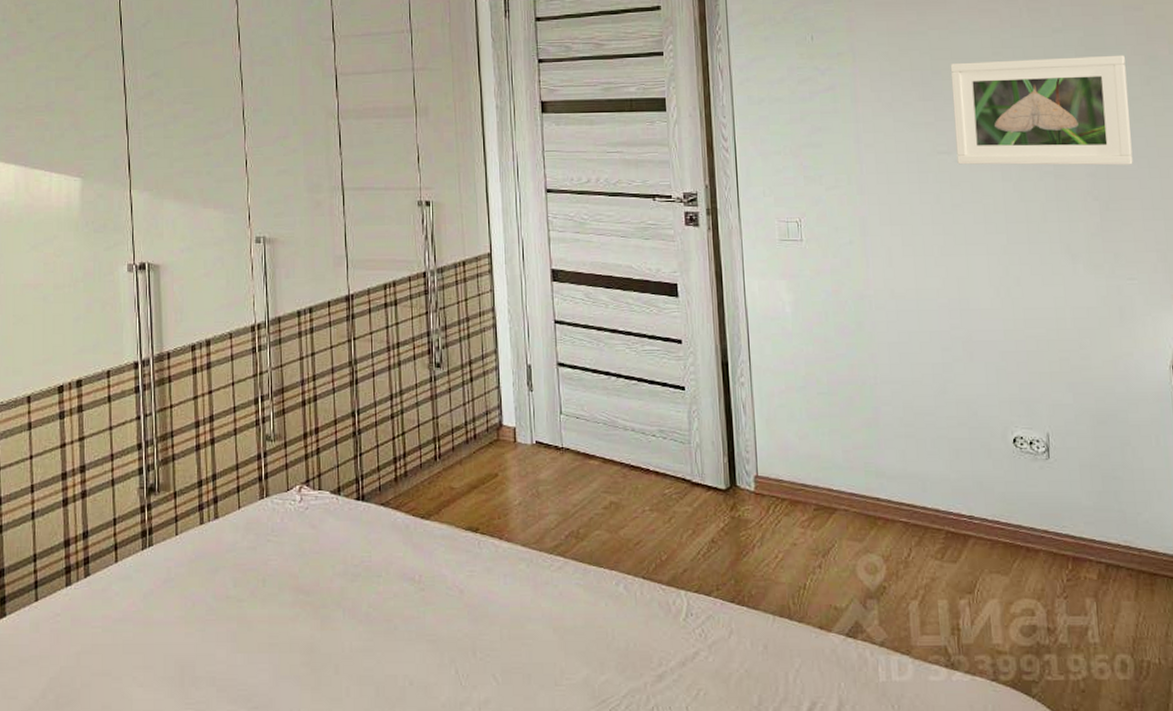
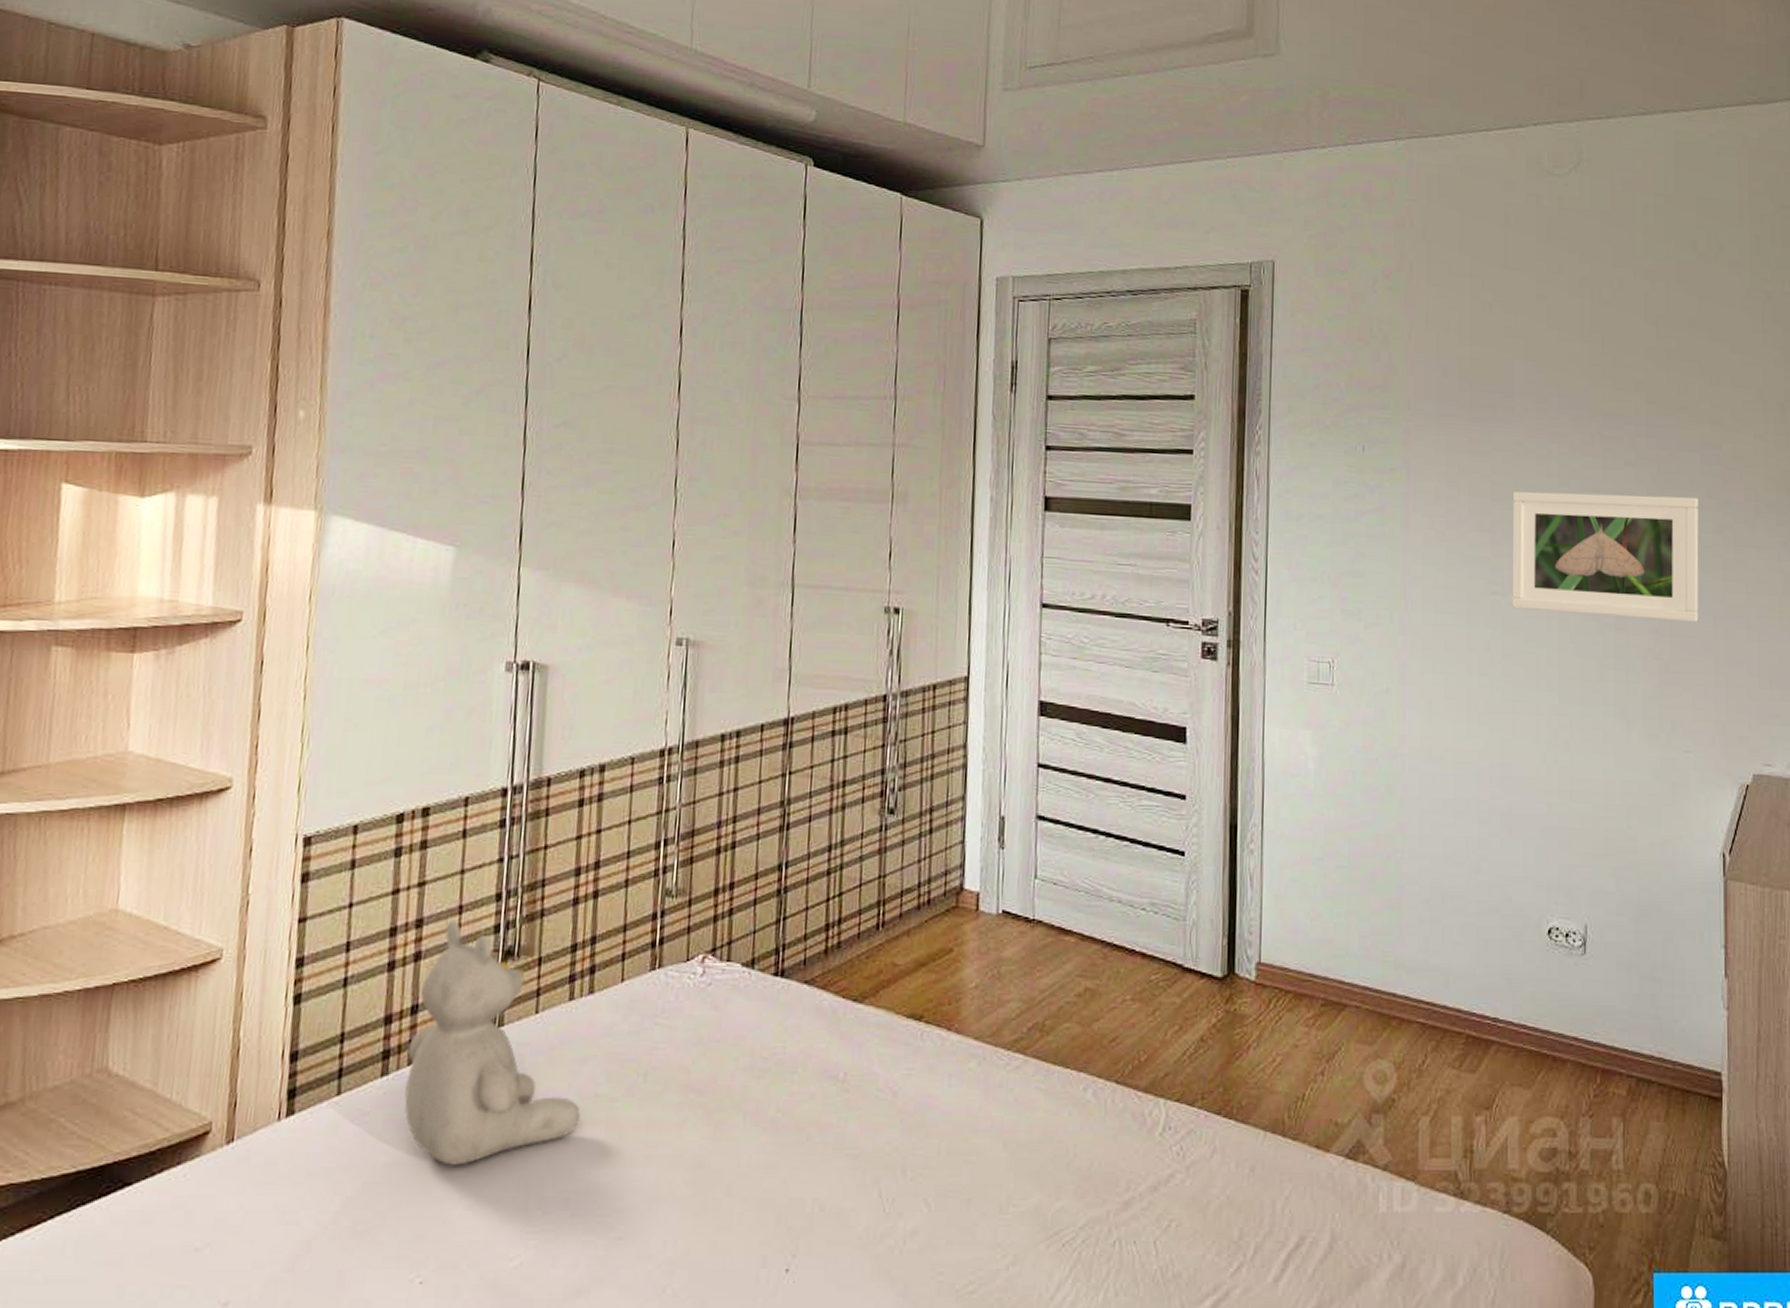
teddy bear: none [84,465,217,653] -> present [404,919,581,1166]

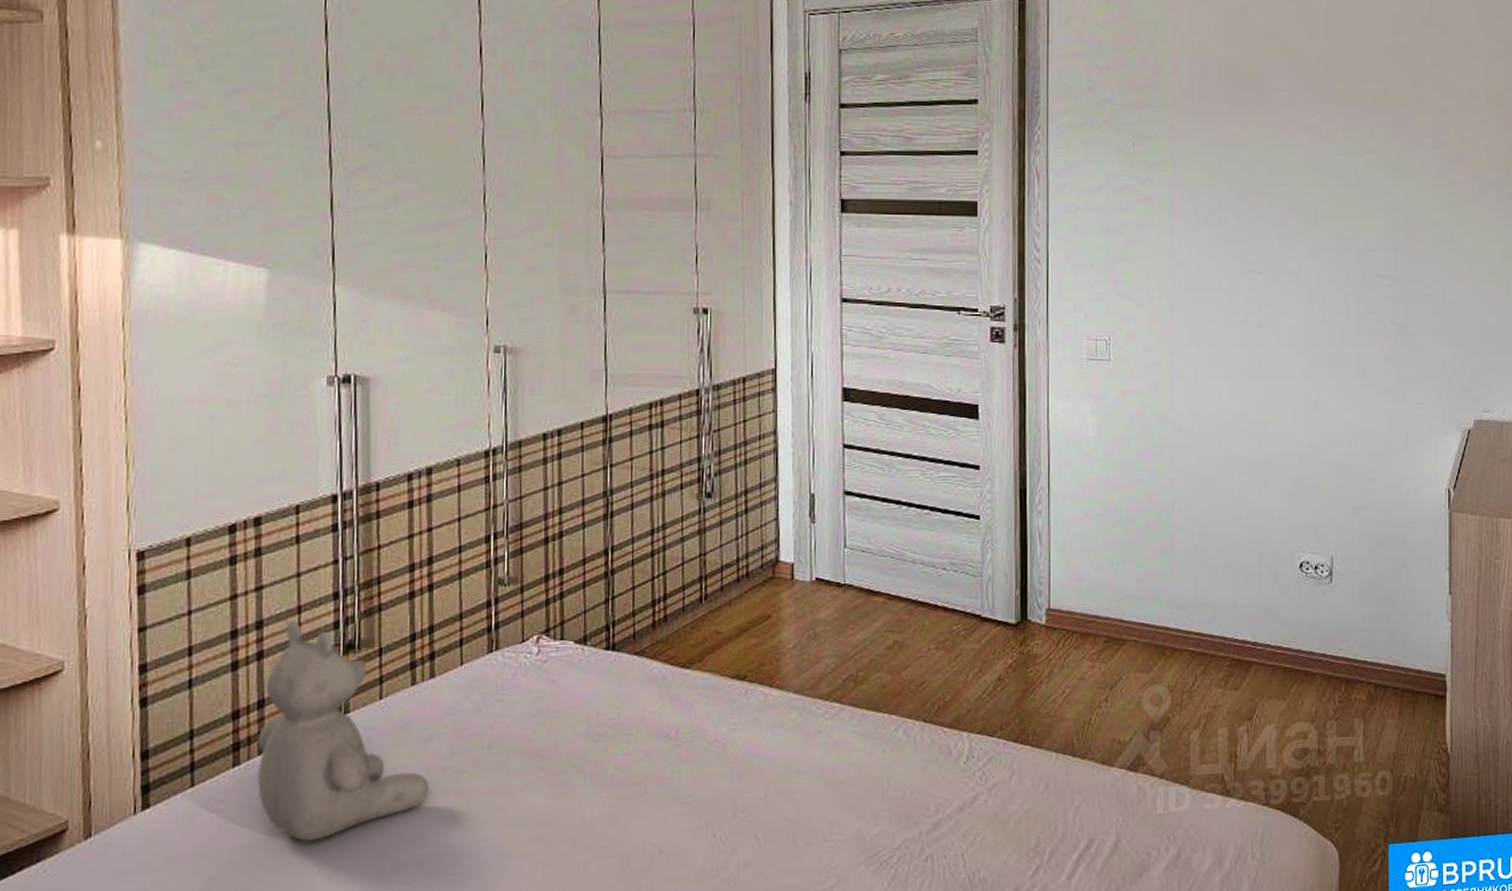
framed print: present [1512,491,1699,622] -> none [1267,178,1430,290]

